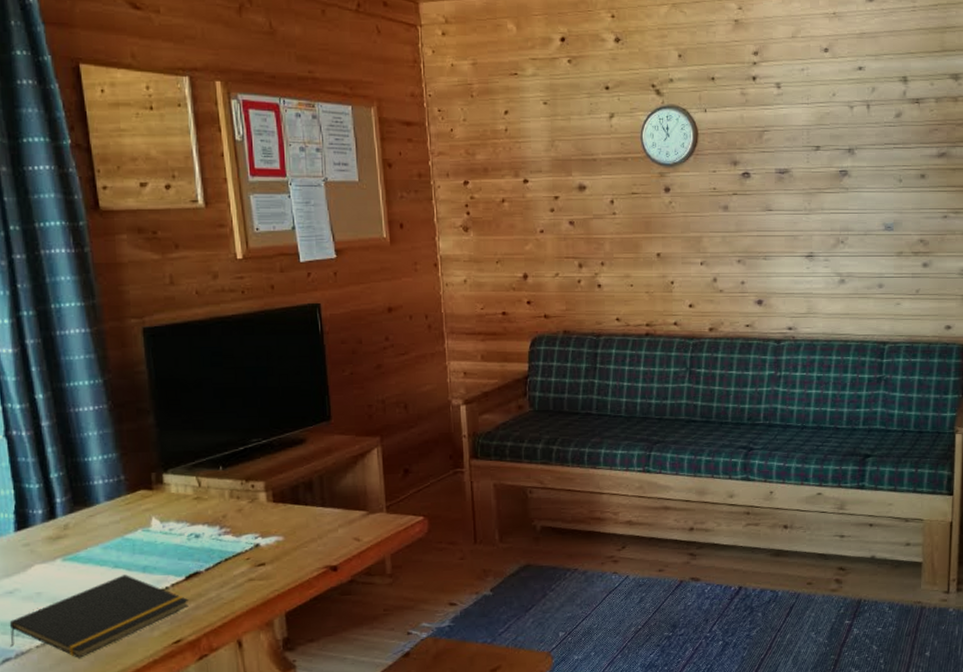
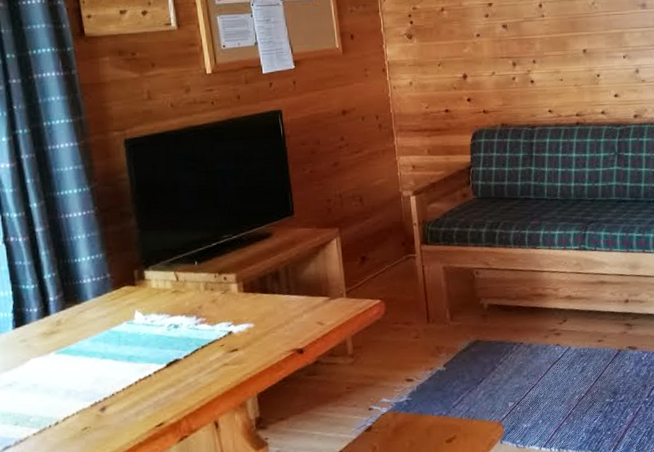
notepad: present [9,575,189,658] -> none [9,364,170,444]

